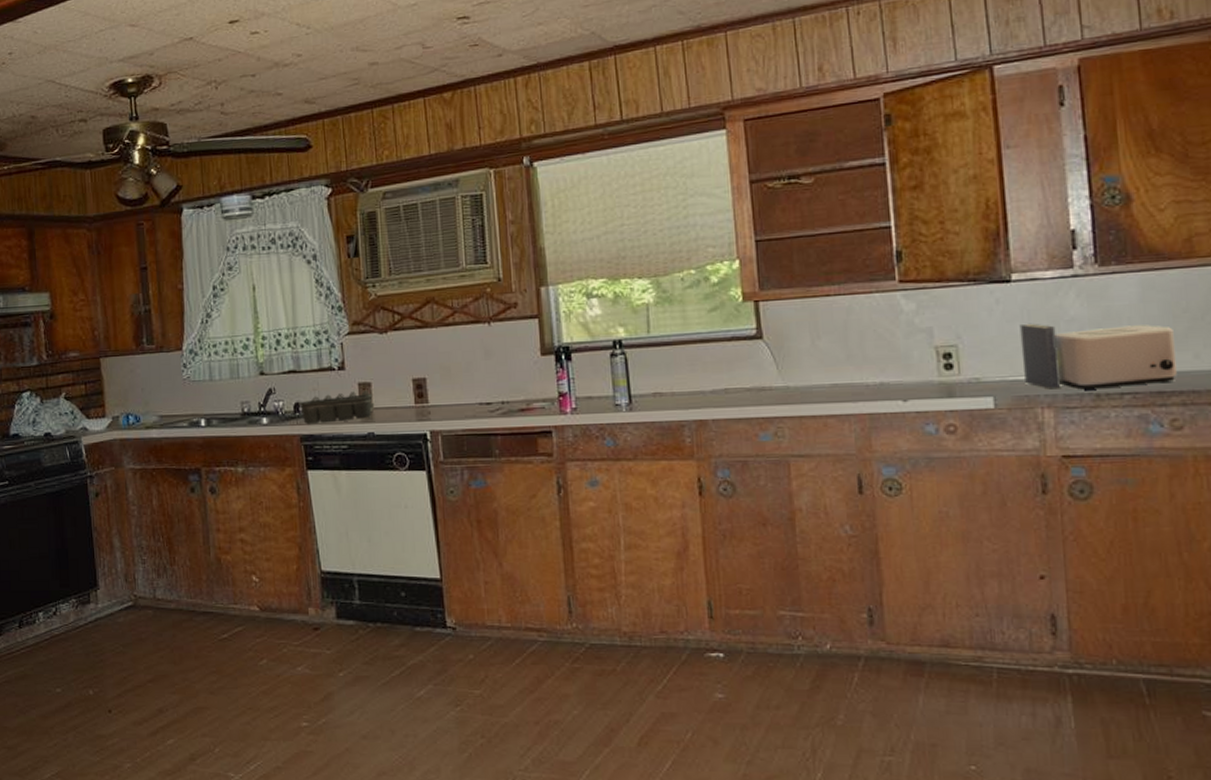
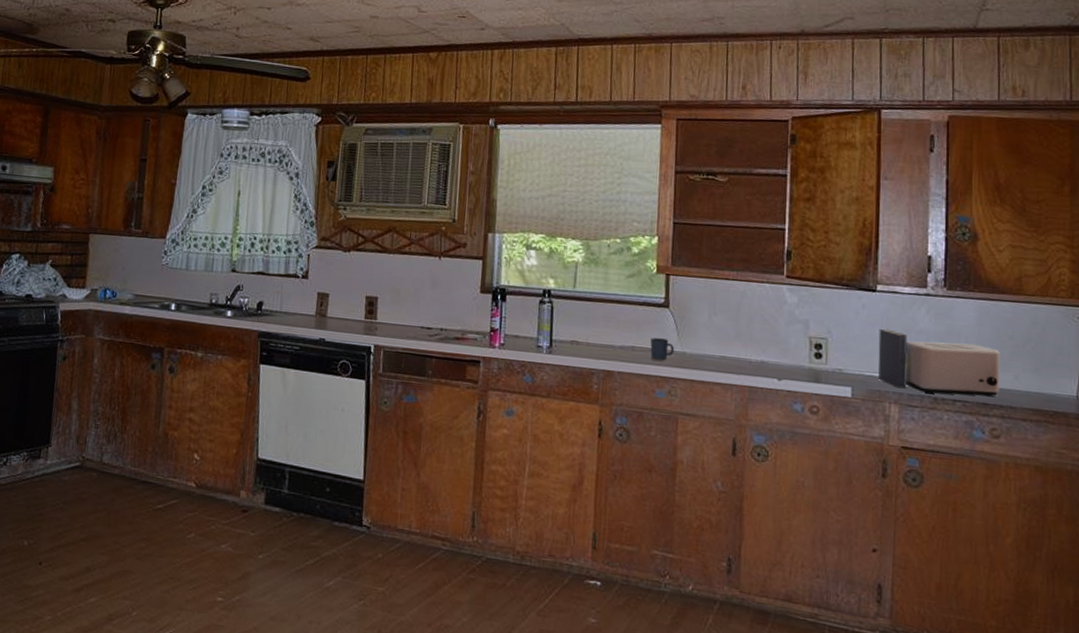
dish rack: present [298,390,375,425] -> none [262,298,330,326]
mug: none [745,375,776,400] -> present [650,337,675,361]

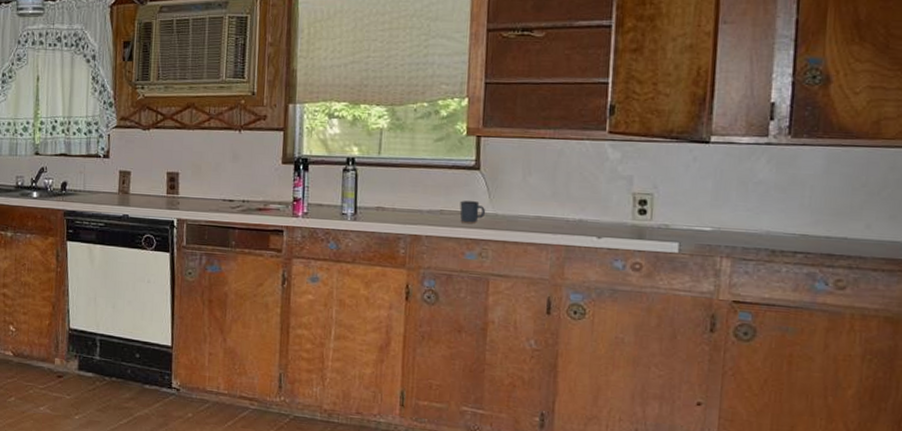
book: present [878,329,908,389] -> none [709,181,744,242]
toaster: present [905,340,1000,397] -> none [739,192,850,248]

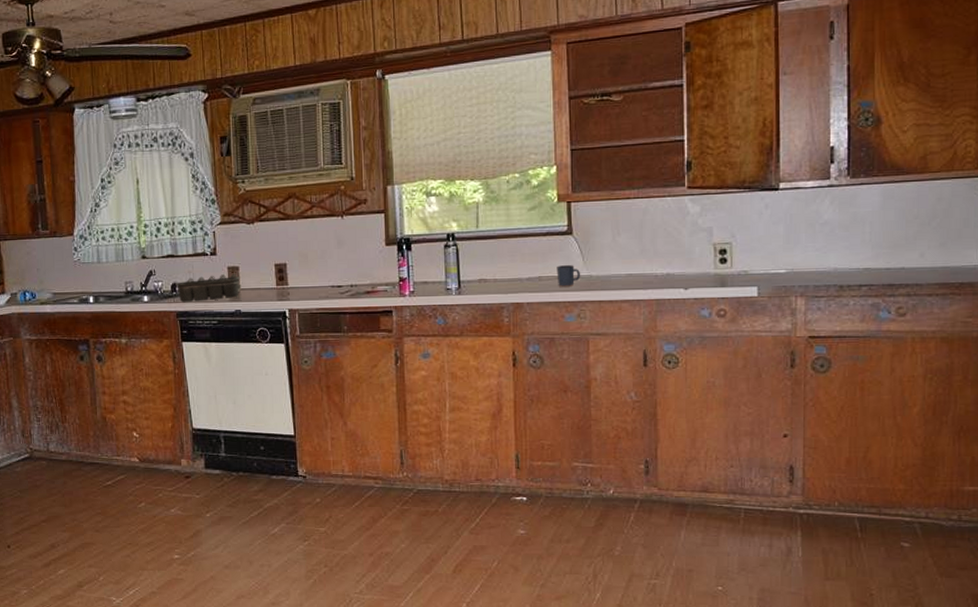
dish rack: none [66,177,132,203] -> present [175,273,242,303]

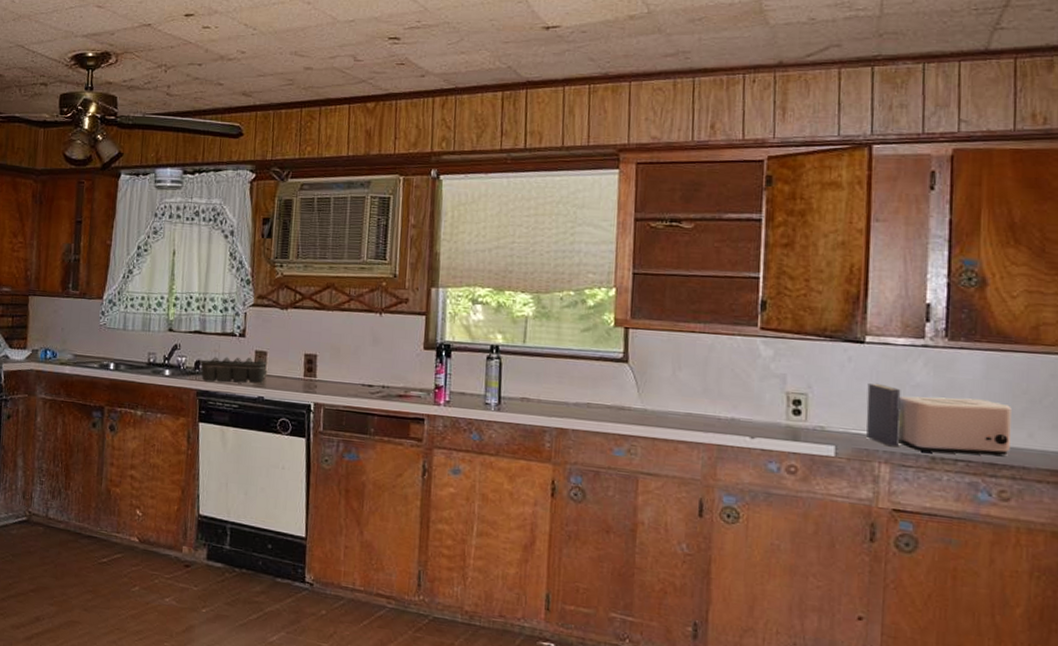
mug: present [556,265,581,287] -> none [607,394,635,418]
book: none [783,225,812,281] -> present [866,383,901,448]
toaster: none [810,228,905,282] -> present [897,396,1012,457]

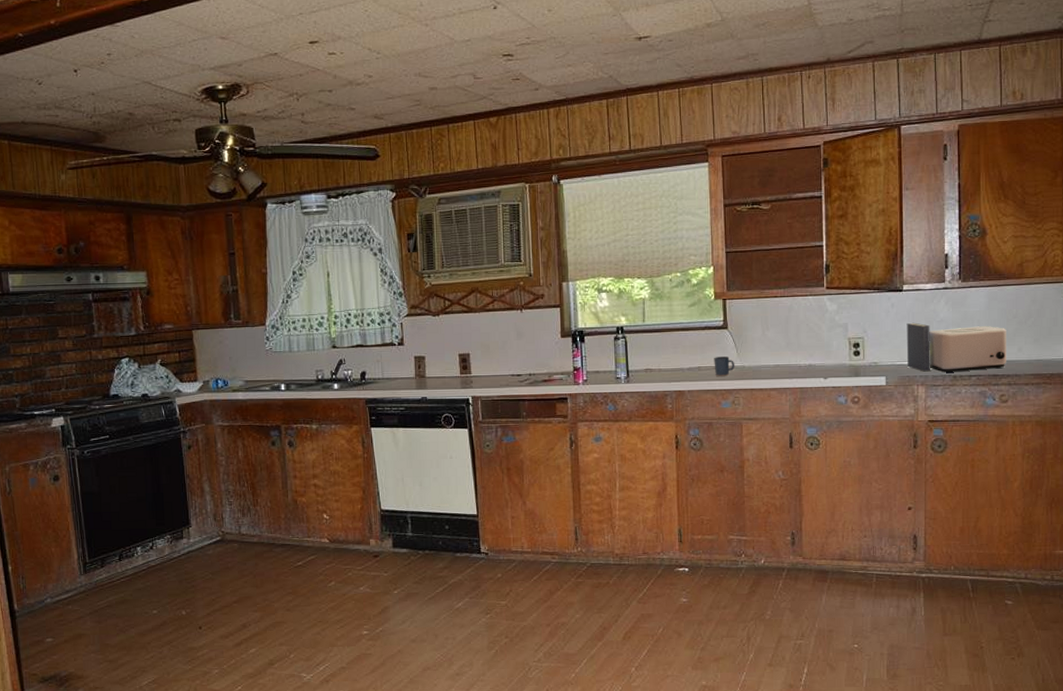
dish rack: present [199,357,268,384] -> none [364,362,428,390]
mug: none [607,394,635,418] -> present [714,356,735,376]

